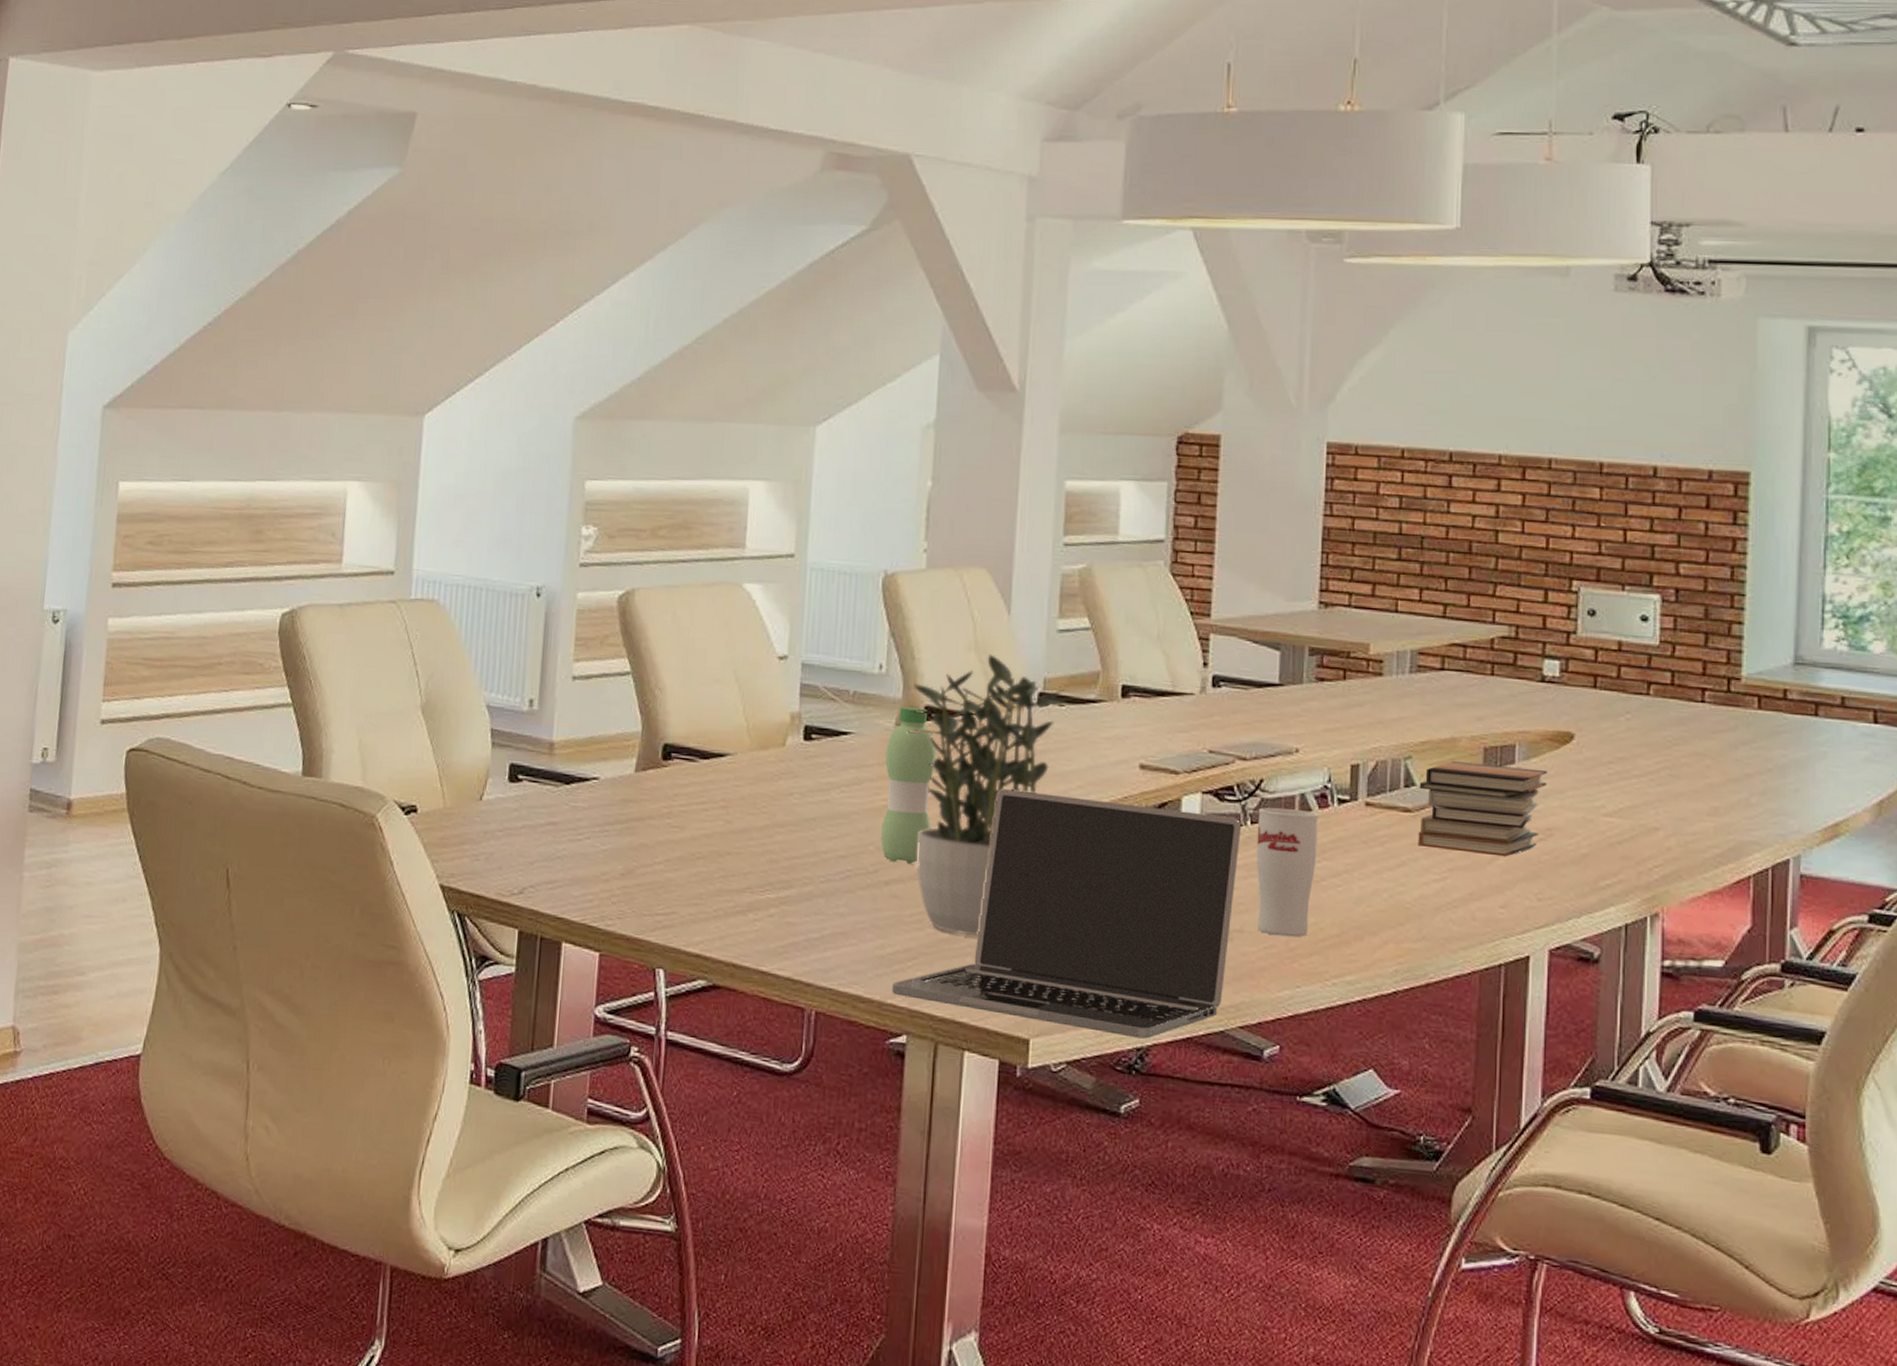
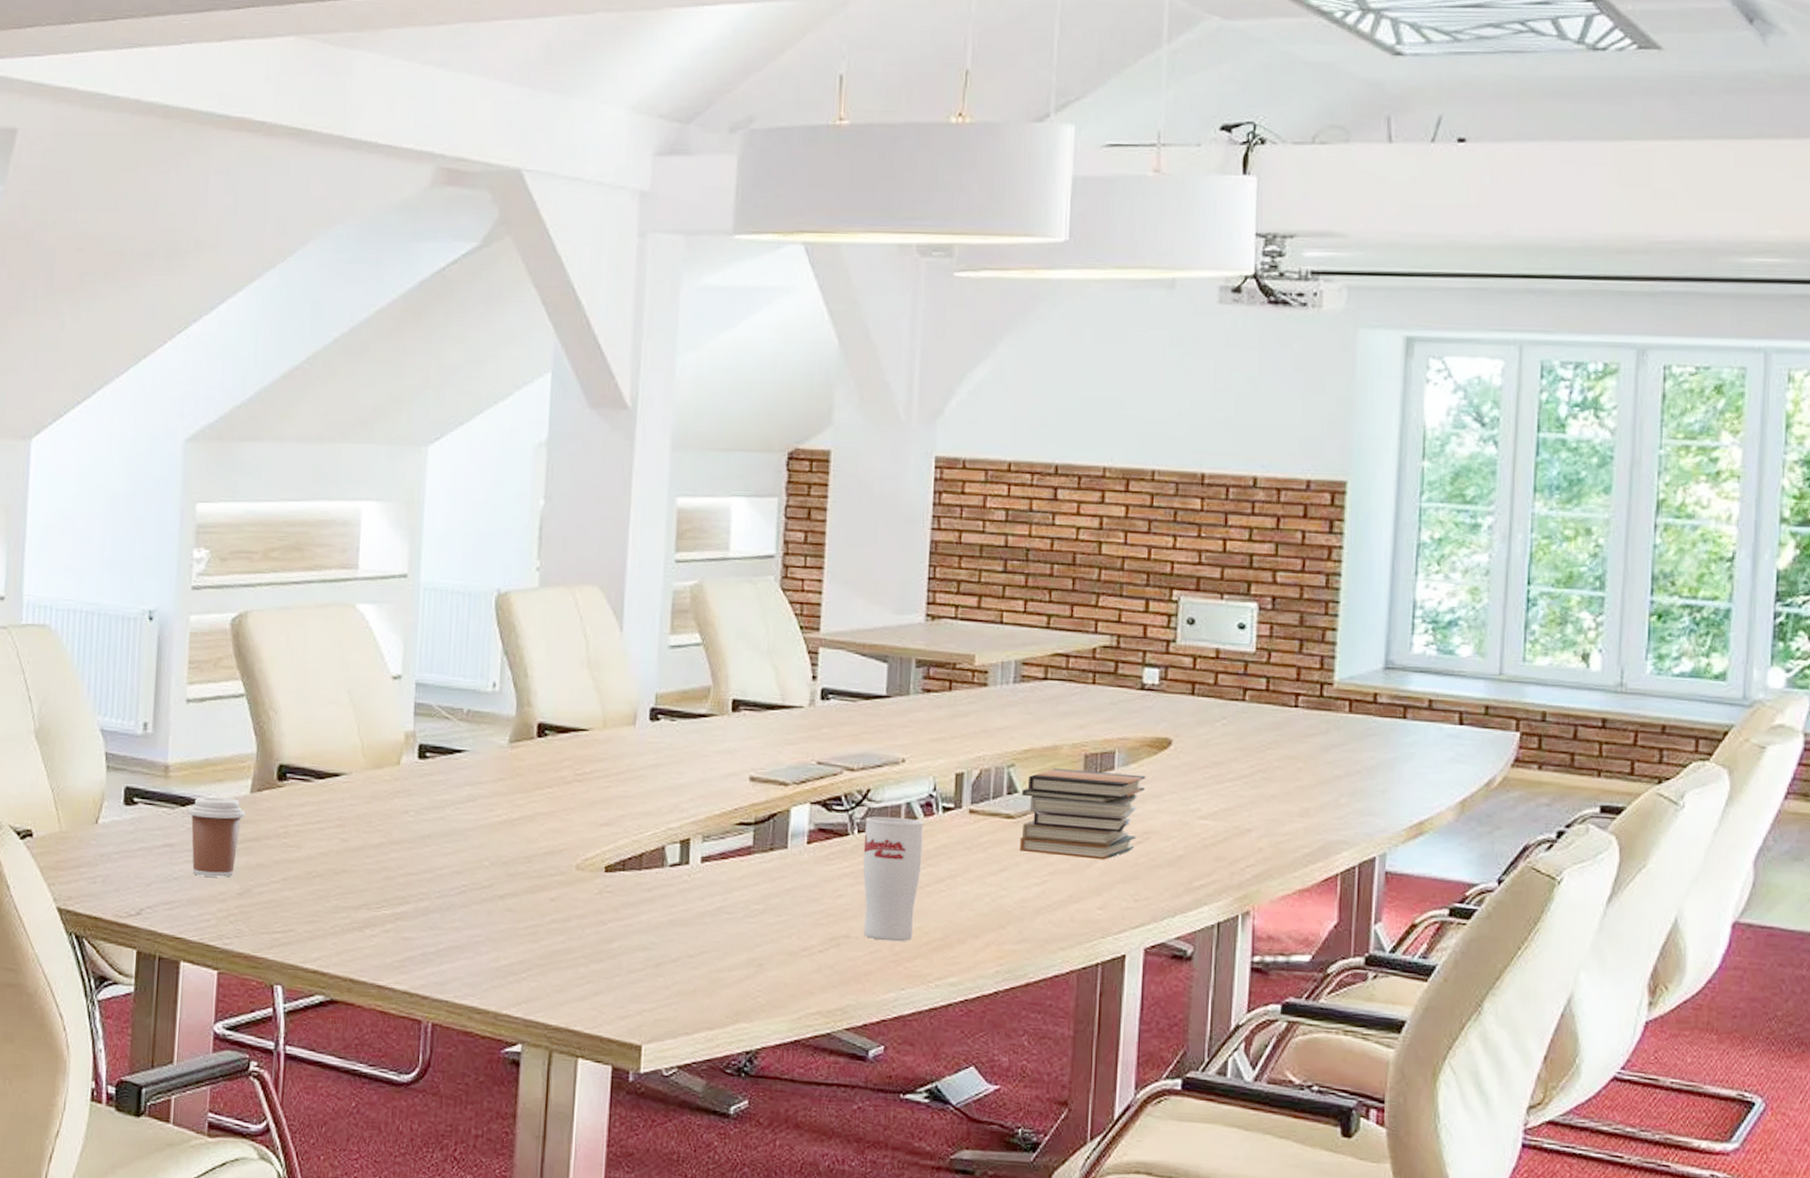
coffee cup: none [572,775,630,857] -> present [188,796,246,877]
water bottle: present [881,707,937,864] -> none [495,724,550,878]
laptop: present [892,789,1242,1039] -> none [507,803,849,1043]
potted plant: present [907,654,1066,935] -> none [521,671,678,947]

